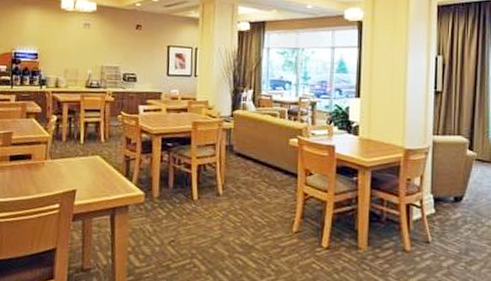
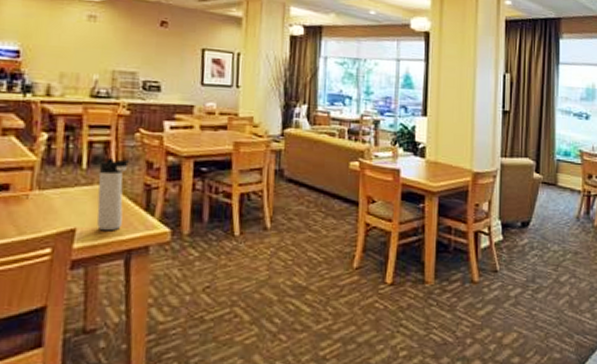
thermos bottle: none [90,135,115,192] -> present [96,158,131,231]

